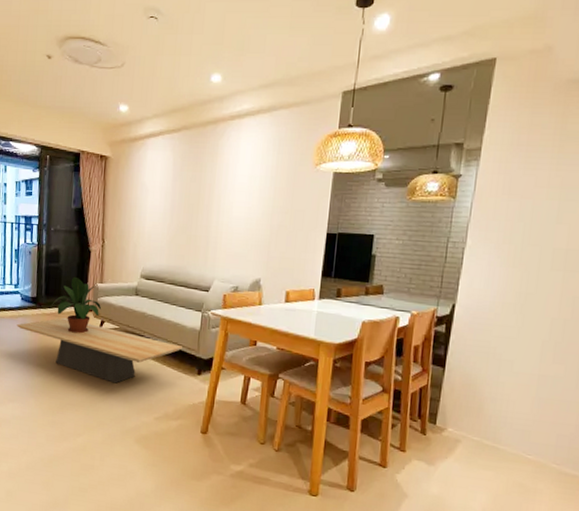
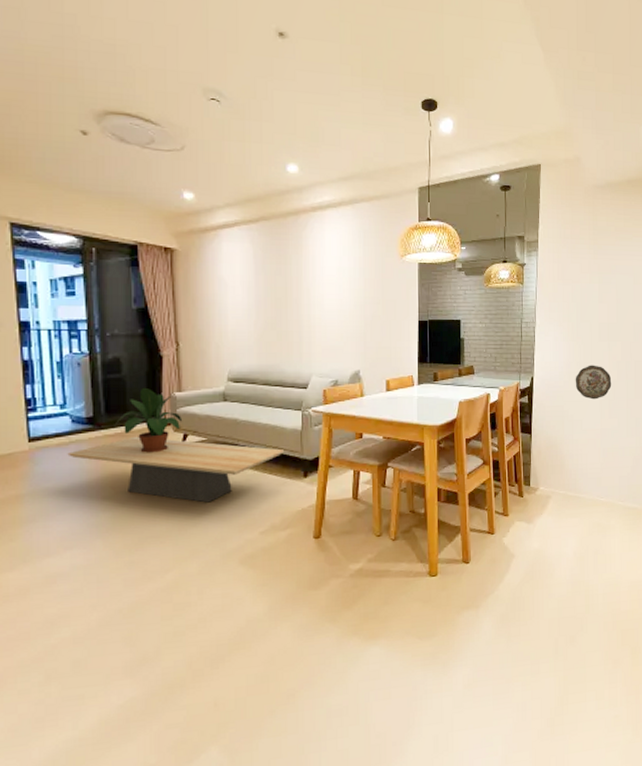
decorative plate: none [509,297,563,340] -> present [575,365,612,400]

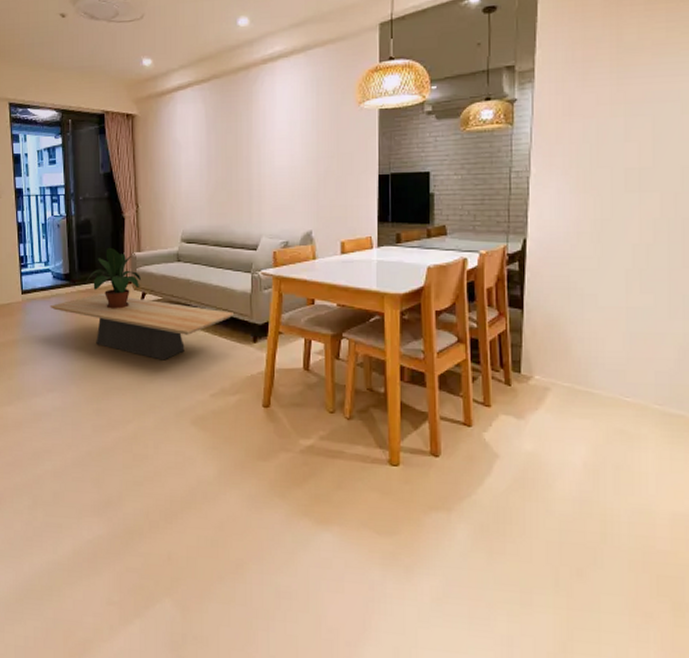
decorative plate: present [575,365,612,400] -> none [587,223,644,269]

